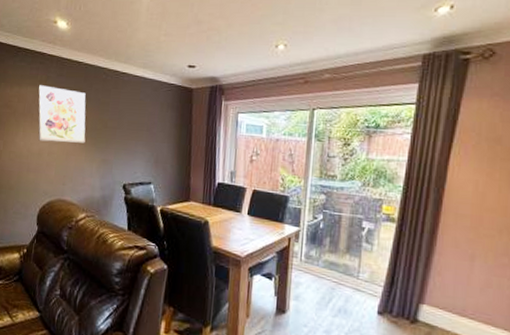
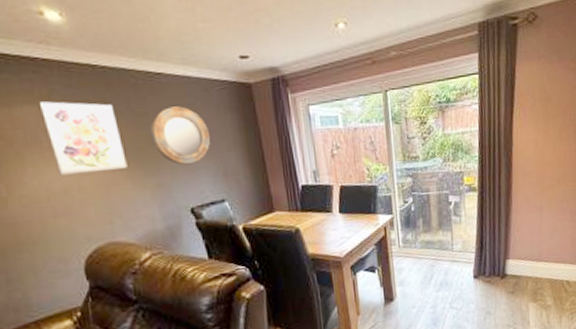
home mirror: none [106,100,152,148] -> present [149,106,211,165]

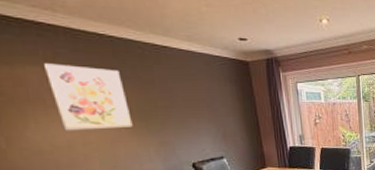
home mirror: present [149,106,211,165] -> none [155,76,212,127]

